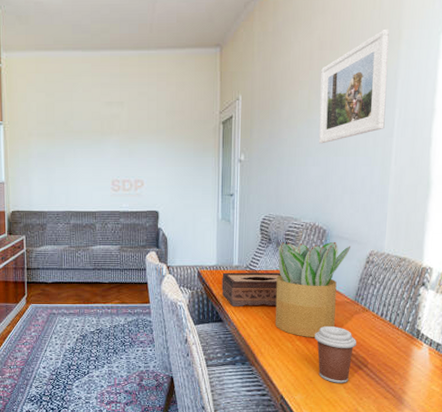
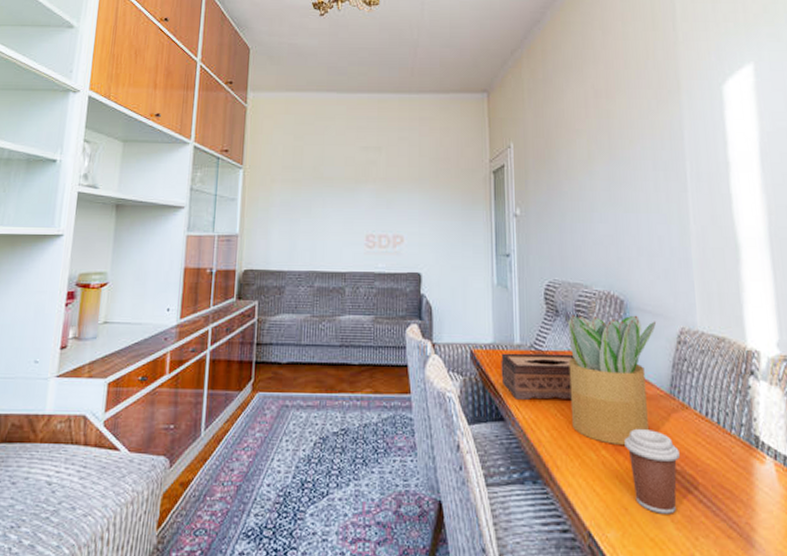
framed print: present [318,28,389,144] -> none [599,79,676,198]

